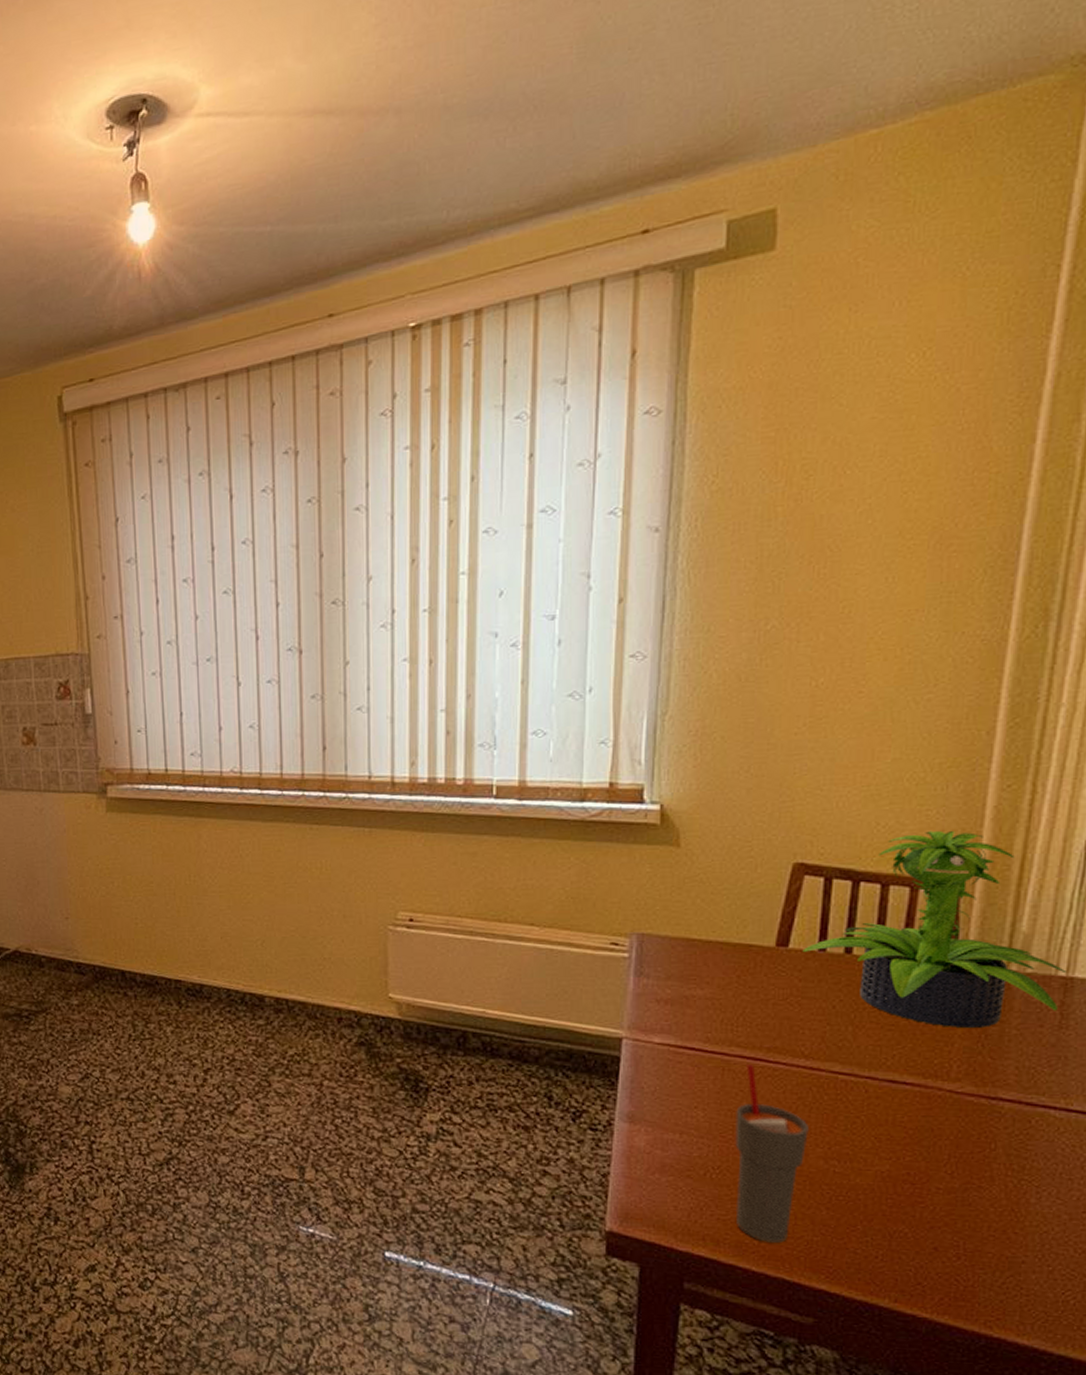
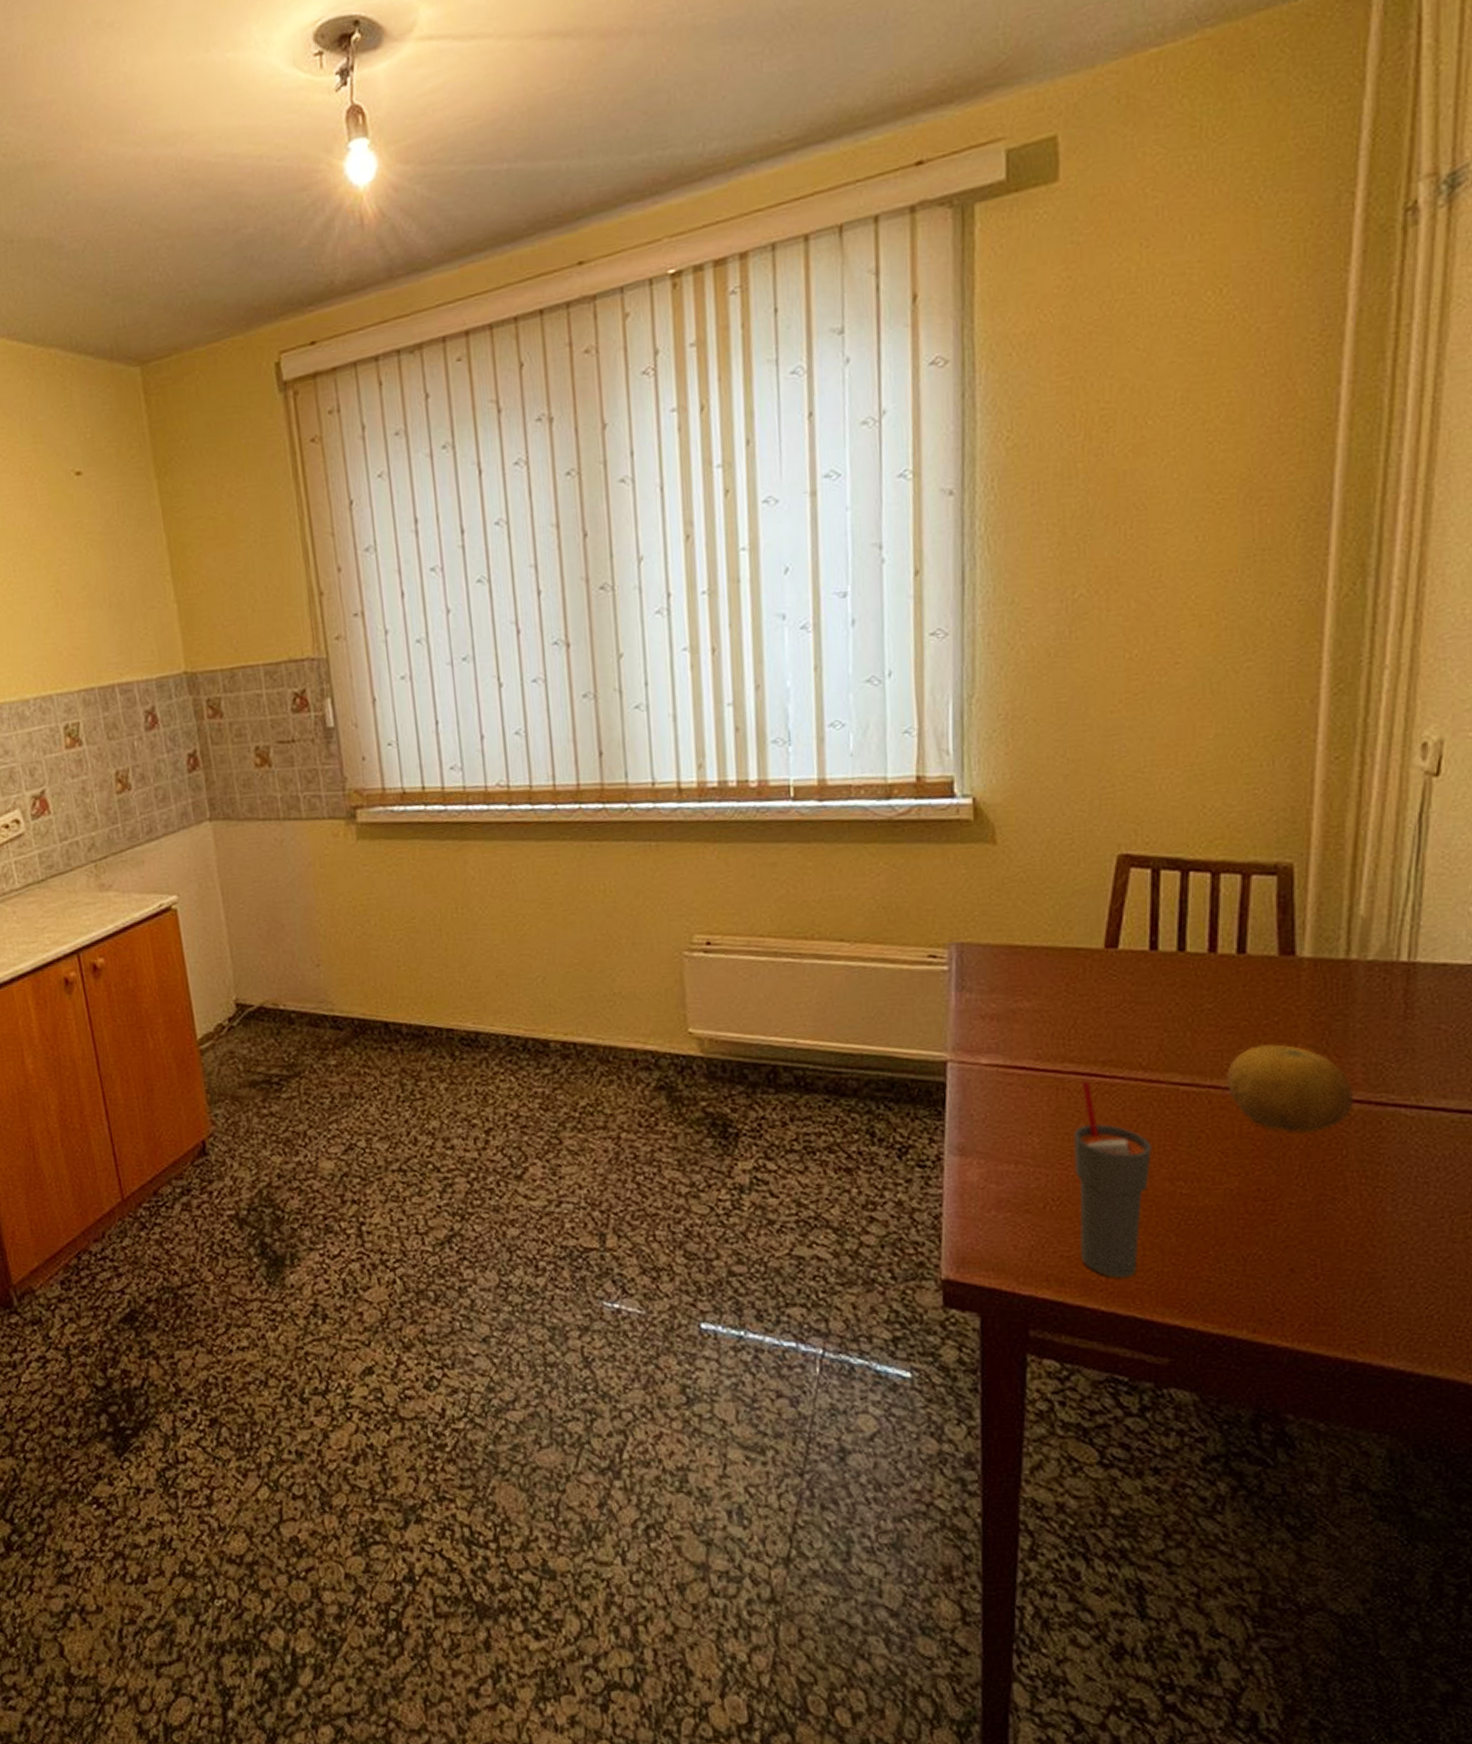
potted plant: present [802,830,1067,1029] -> none [1133,810,1408,1026]
fruit: none [884,1043,1005,1125] -> present [1227,1044,1353,1133]

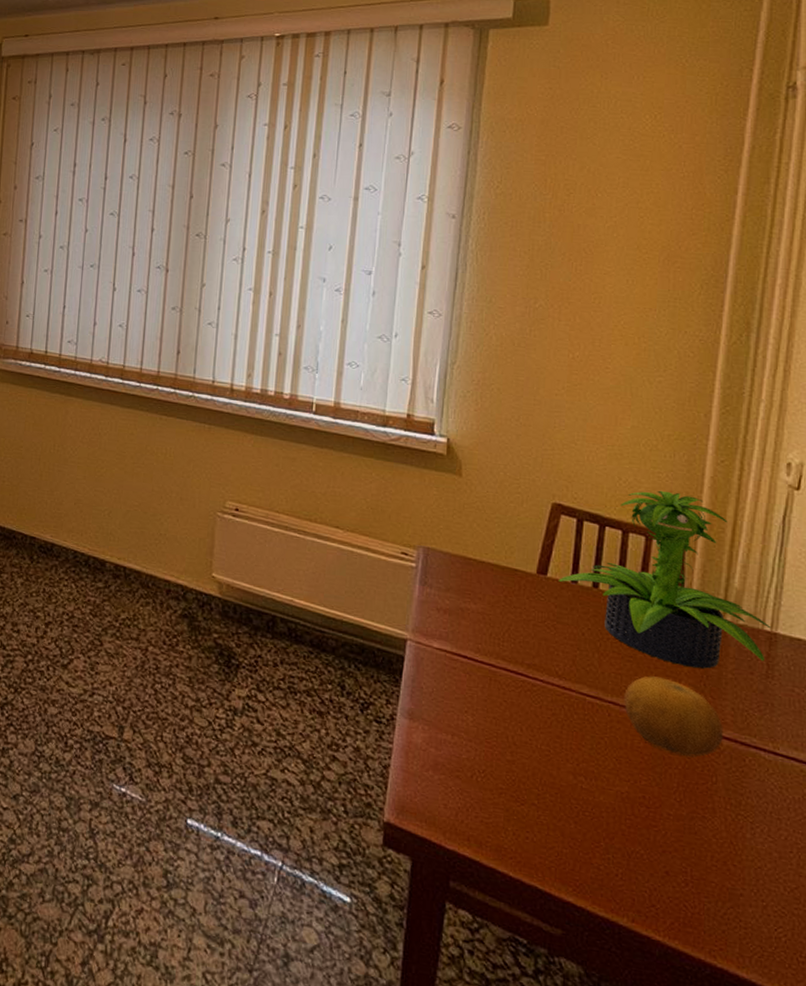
cup: present [1073,1080,1153,1279] -> none [497,676,562,852]
potted plant: none [1133,810,1408,1026] -> present [558,490,771,669]

